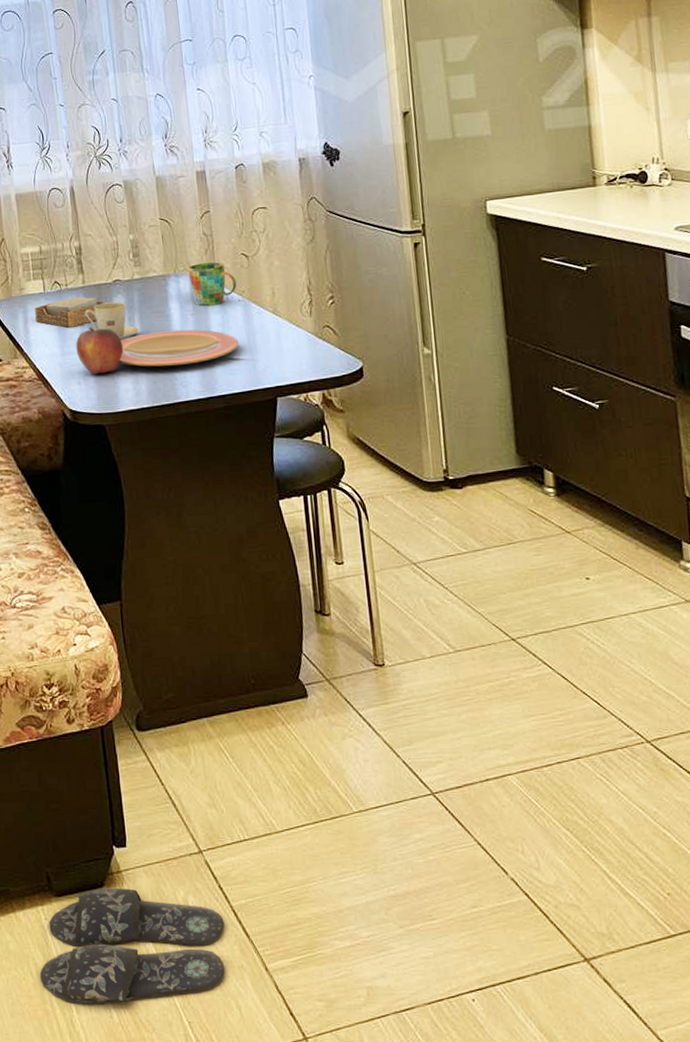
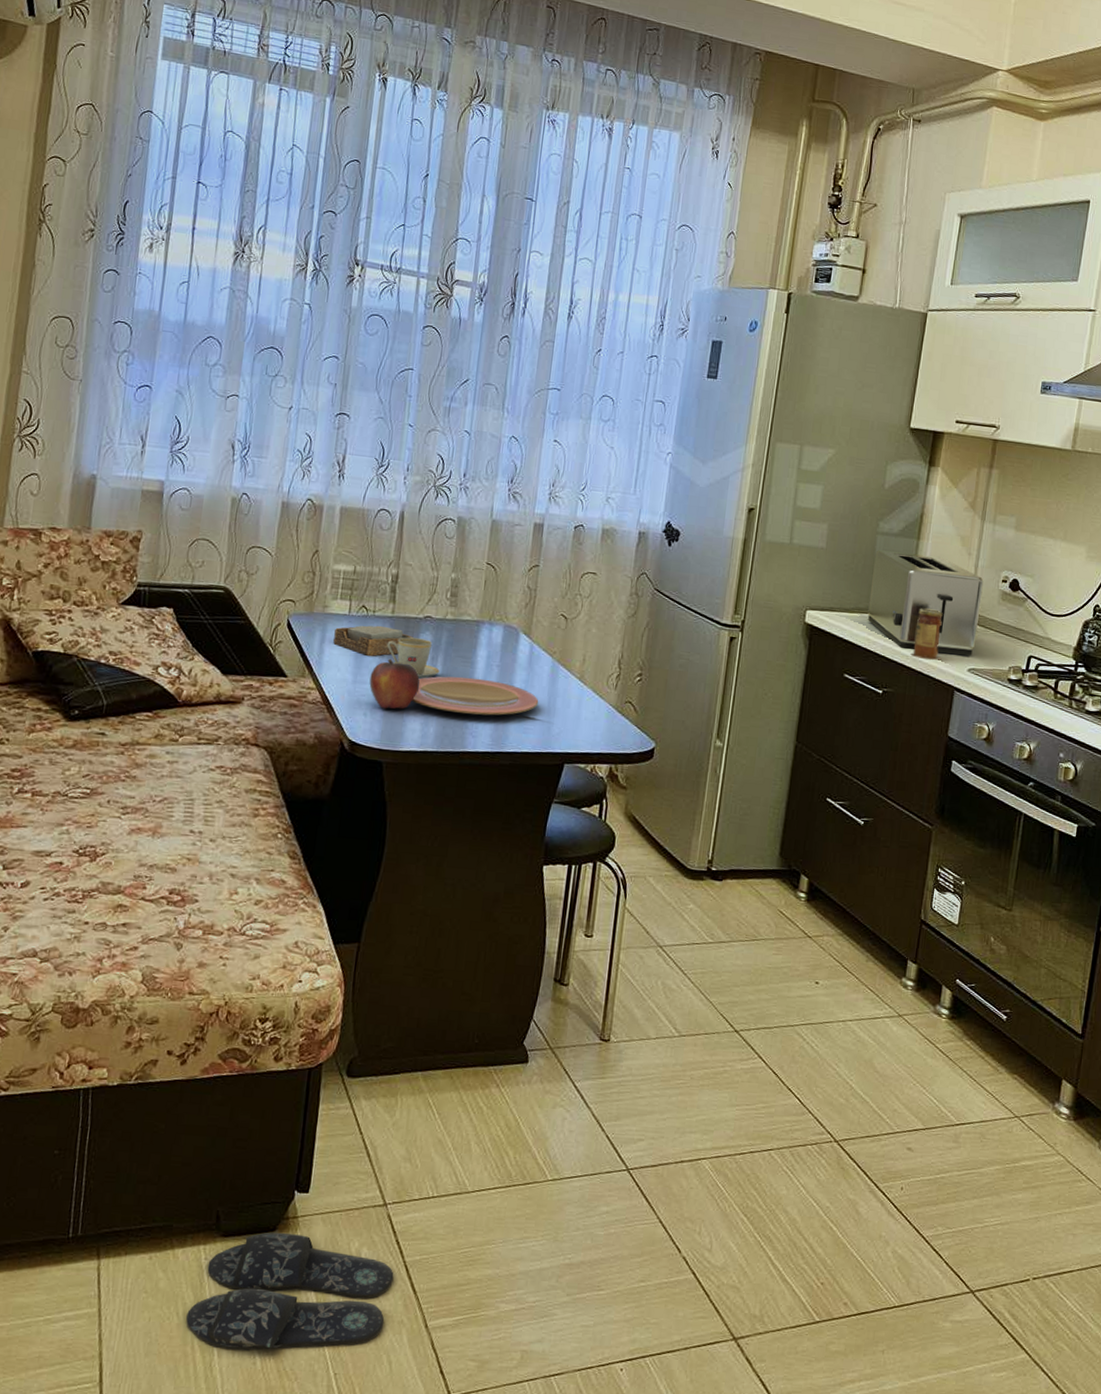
mug: present [189,262,237,307] -> none [503,615,550,661]
toaster: none [545,119,677,221] -> present [867,550,984,656]
canister: none [606,173,643,227] -> present [910,608,943,661]

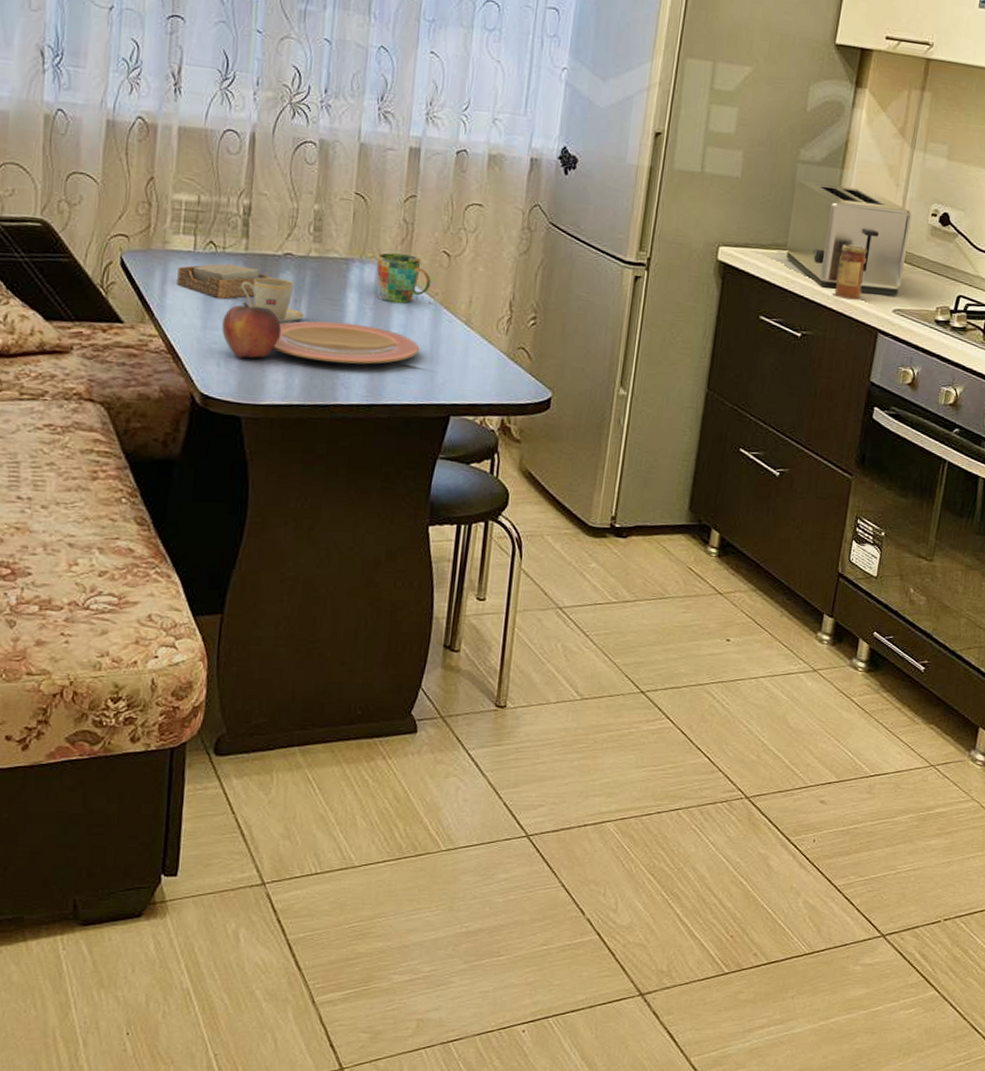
slippers: present [186,1232,394,1350] -> none [45,918,276,1038]
mug: none [503,615,550,661] -> present [376,252,431,304]

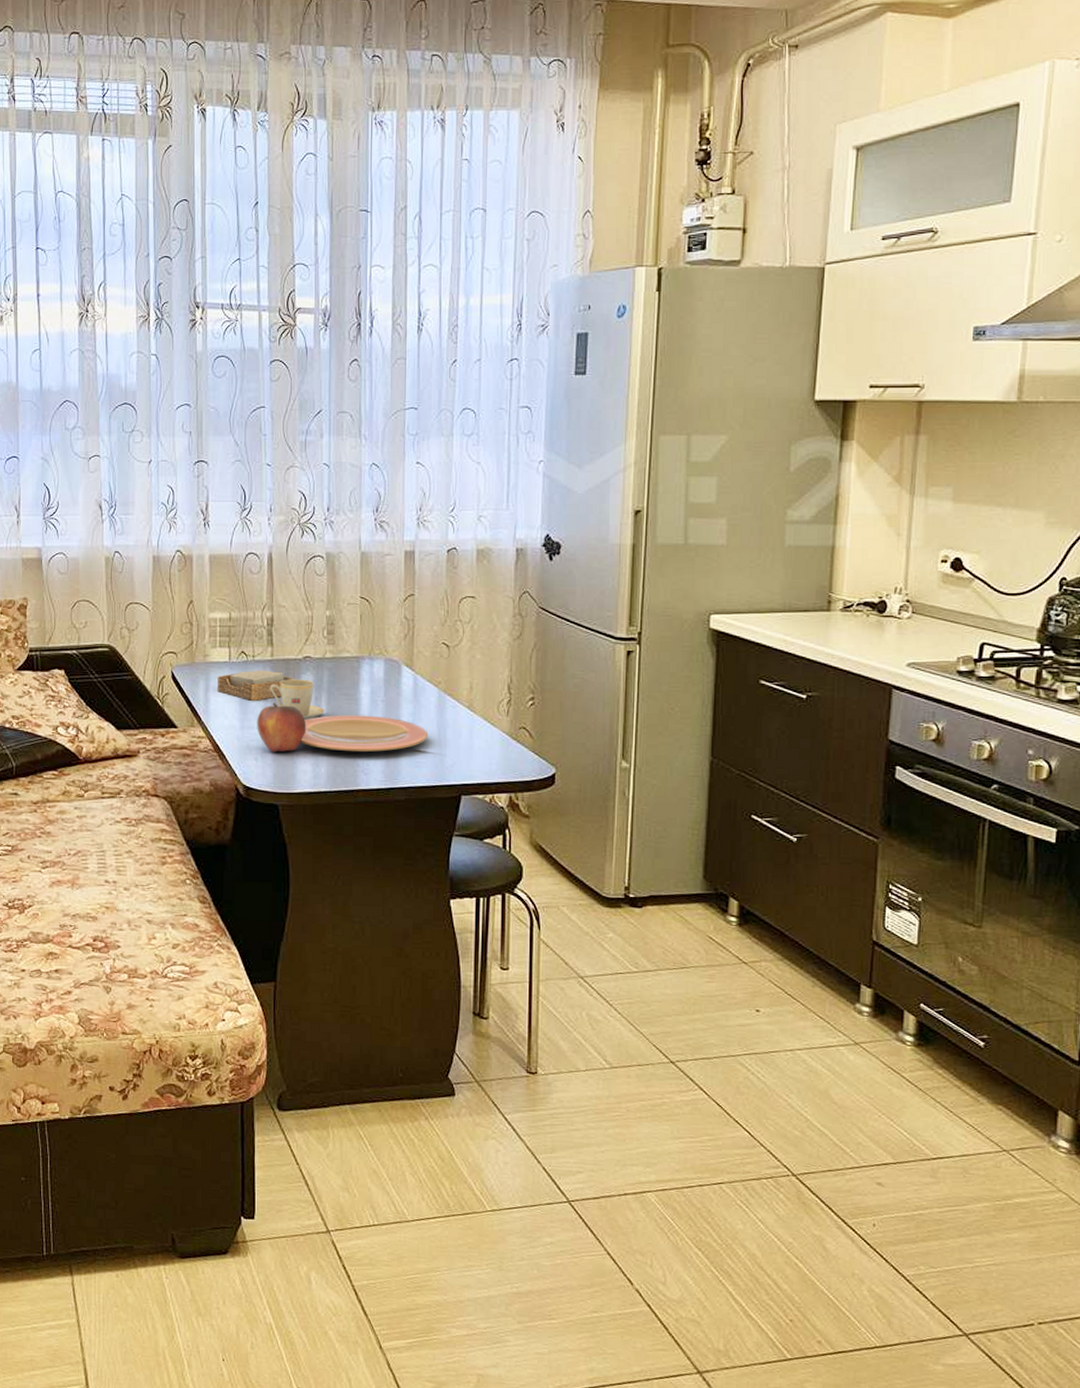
mug: present [376,252,431,304] -> none [385,648,434,694]
toaster: present [786,180,912,296] -> none [781,541,918,649]
canister: present [831,244,868,301] -> none [836,600,874,658]

